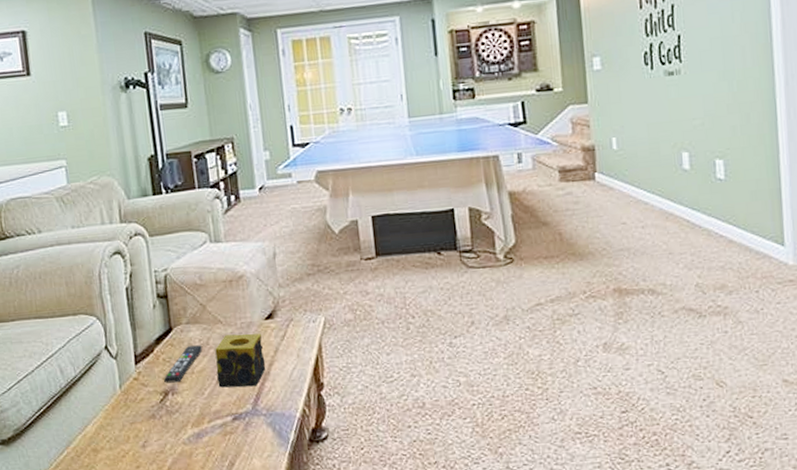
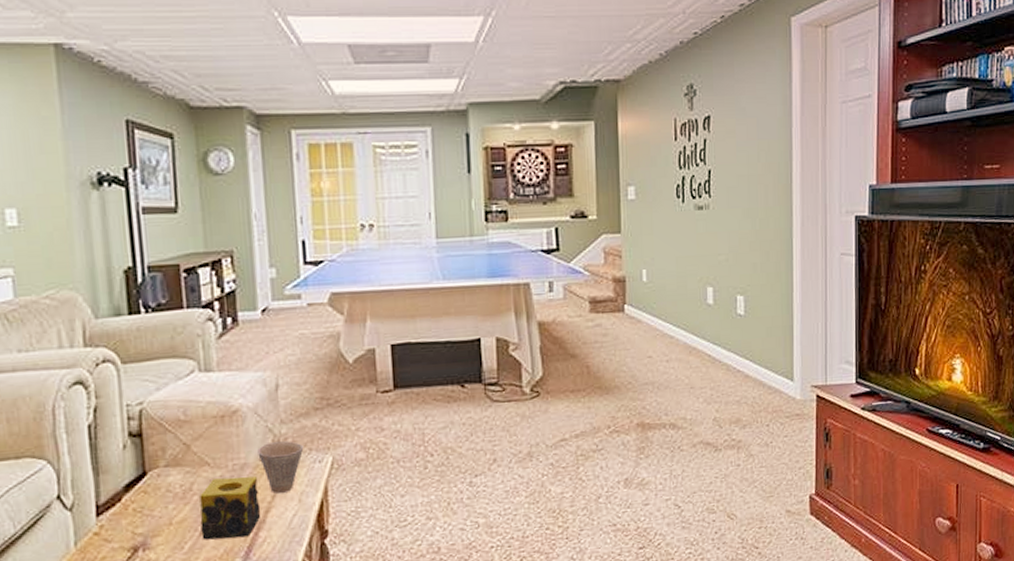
remote control: present [164,345,202,383] -> none [133,491,184,538]
cup: none [261,302,300,349] -> present [258,440,304,494]

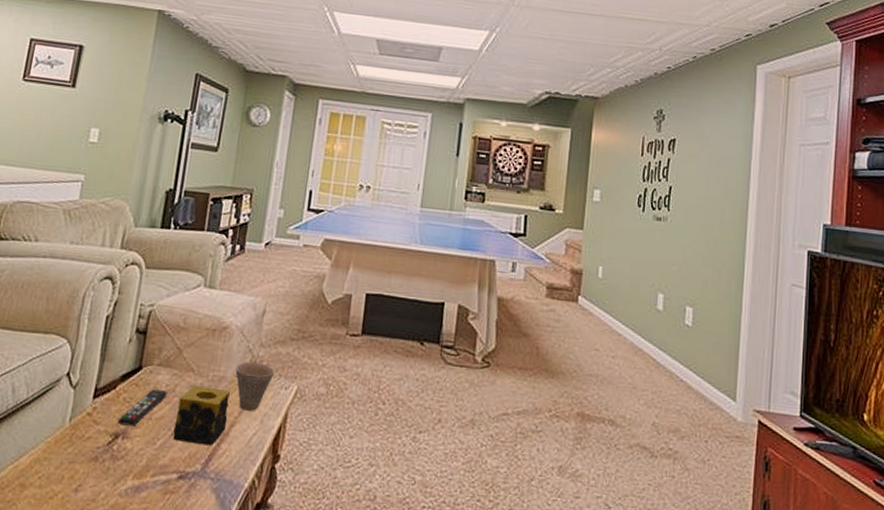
remote control: none [133,491,184,538] -> present [118,389,167,426]

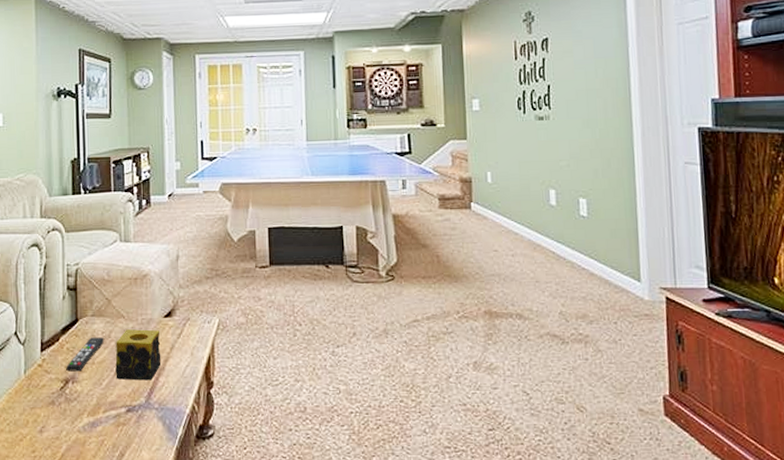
cup: present [235,361,275,411] -> none [161,302,197,346]

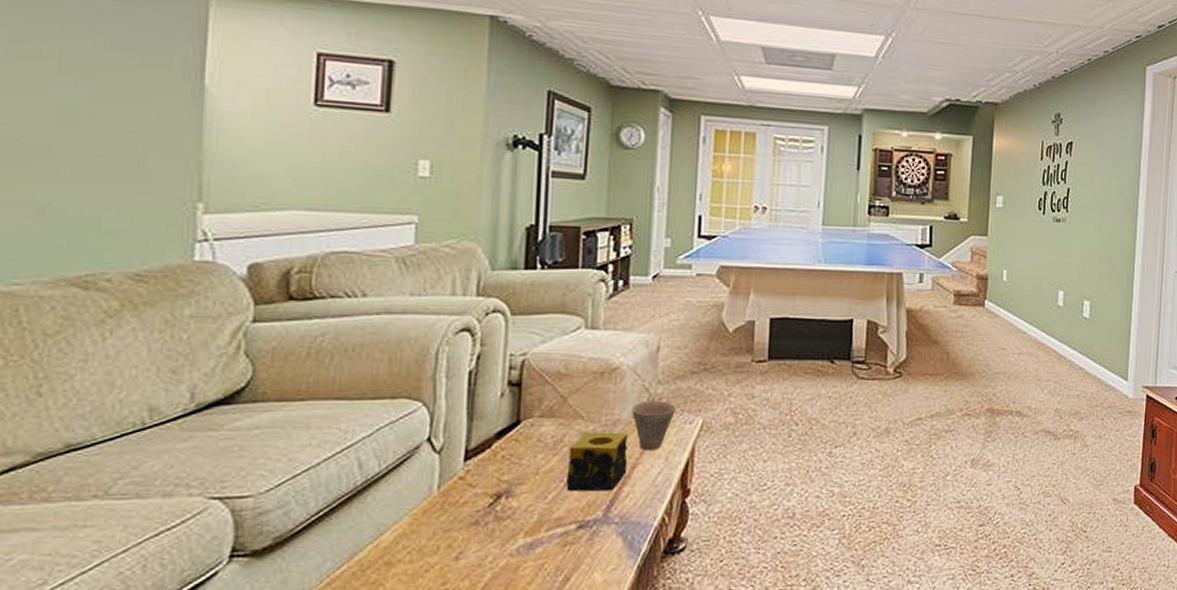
remote control: present [66,337,104,372] -> none [499,442,554,485]
cup: none [161,302,197,346] -> present [632,400,677,450]

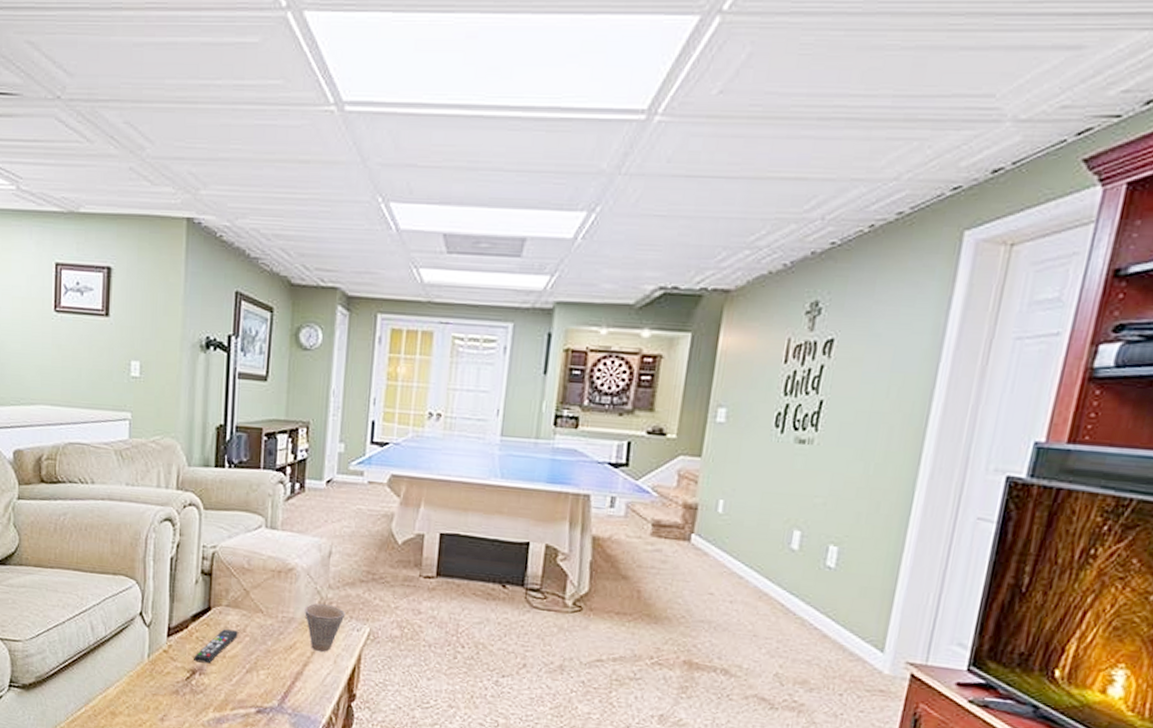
remote control: none [499,442,554,485] -> present [194,629,238,664]
candle: present [566,432,629,492] -> none [248,626,302,684]

